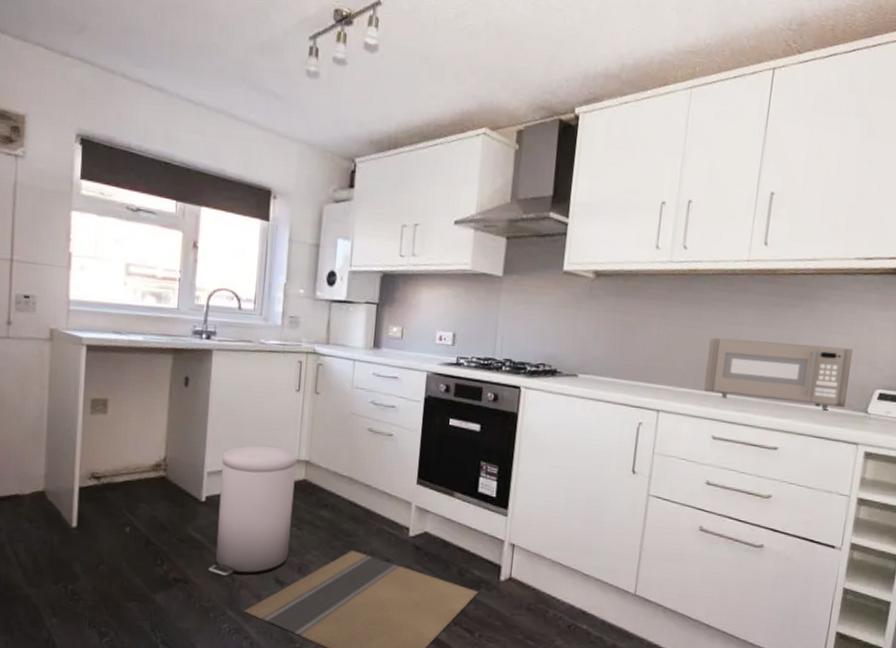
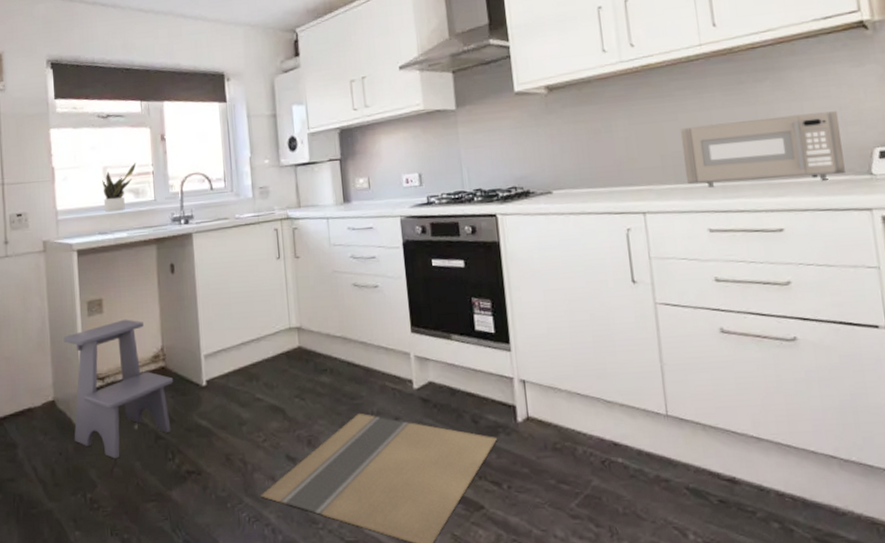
step stool: none [61,423,173,557] -> present [63,319,174,459]
potted plant: none [121,266,163,314] -> present [102,163,136,213]
pedal bin: present [208,445,297,577] -> none [216,317,297,462]

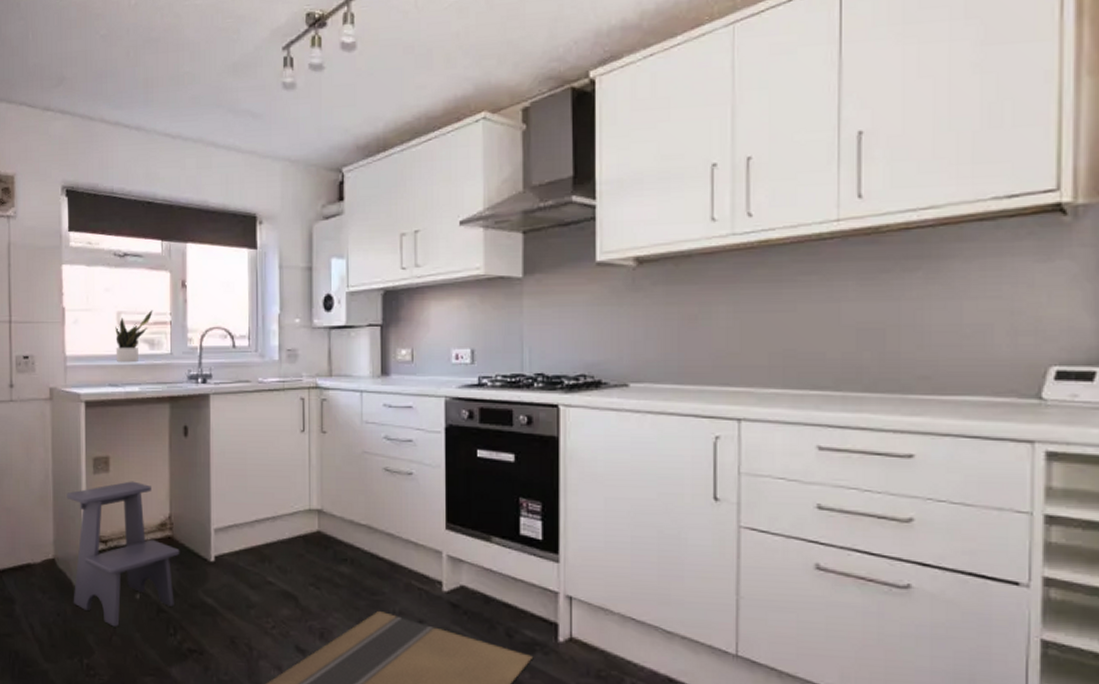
microwave: present [681,111,845,187] -> none [799,316,1008,401]

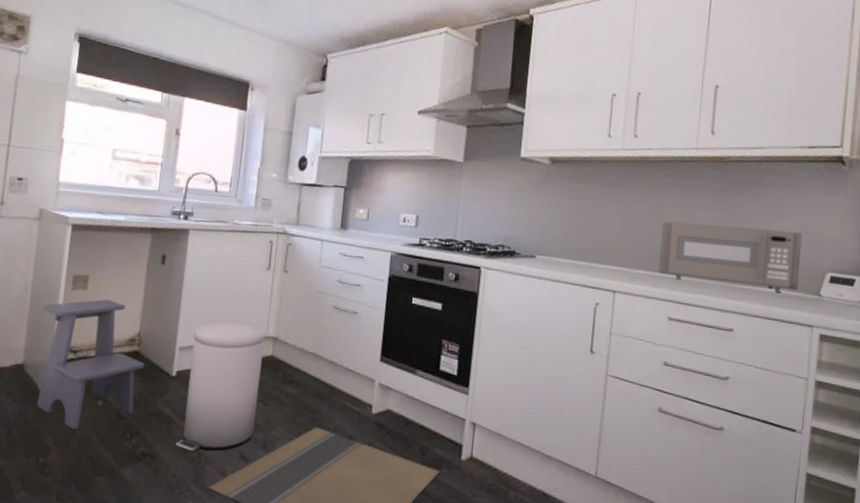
potted plant: present [115,310,153,363] -> none [106,151,147,195]
pedal bin: none [223,495,309,646] -> present [175,321,265,452]
microwave: none [799,316,1008,401] -> present [659,221,803,293]

